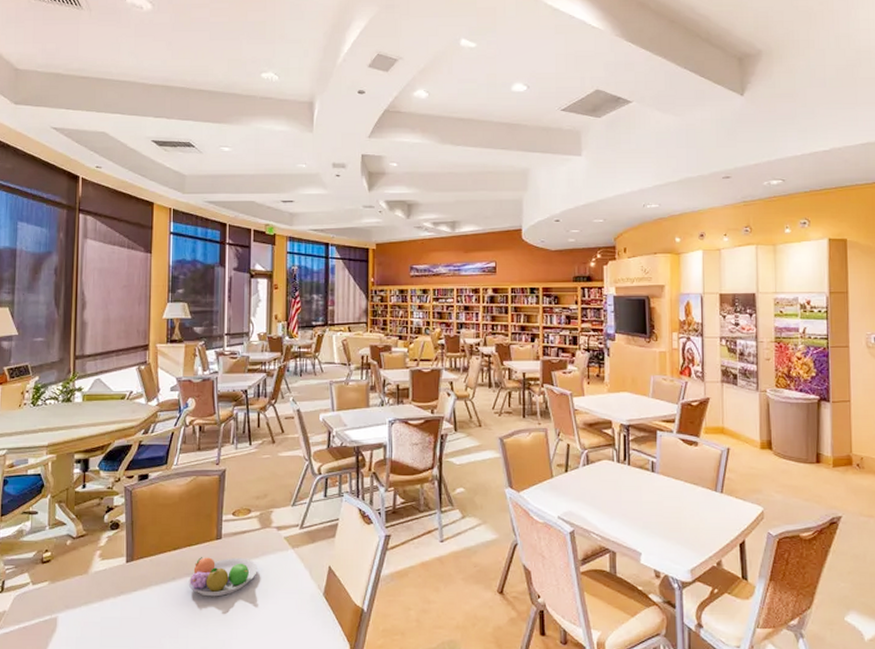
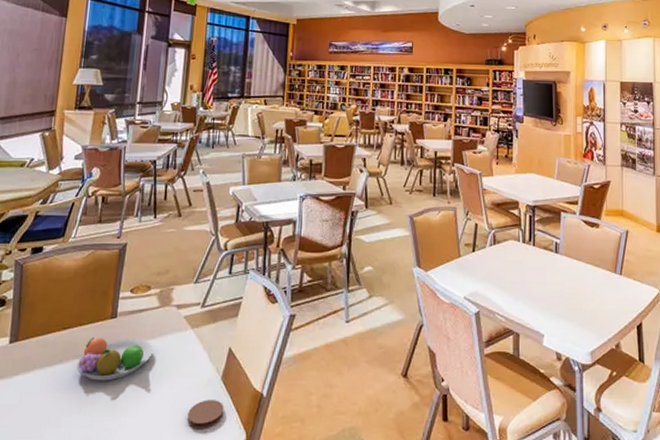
coaster: none [294,614,328,641] -> present [187,400,224,429]

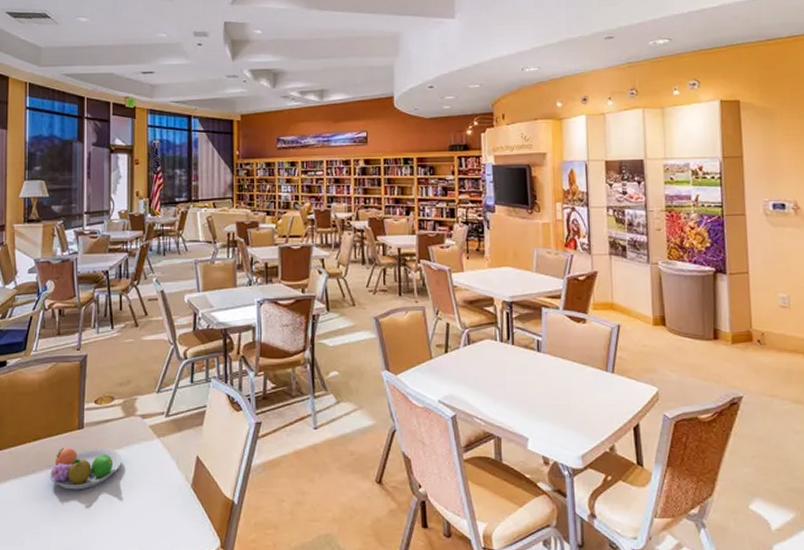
coaster: present [187,400,224,429] -> none [161,507,197,536]

